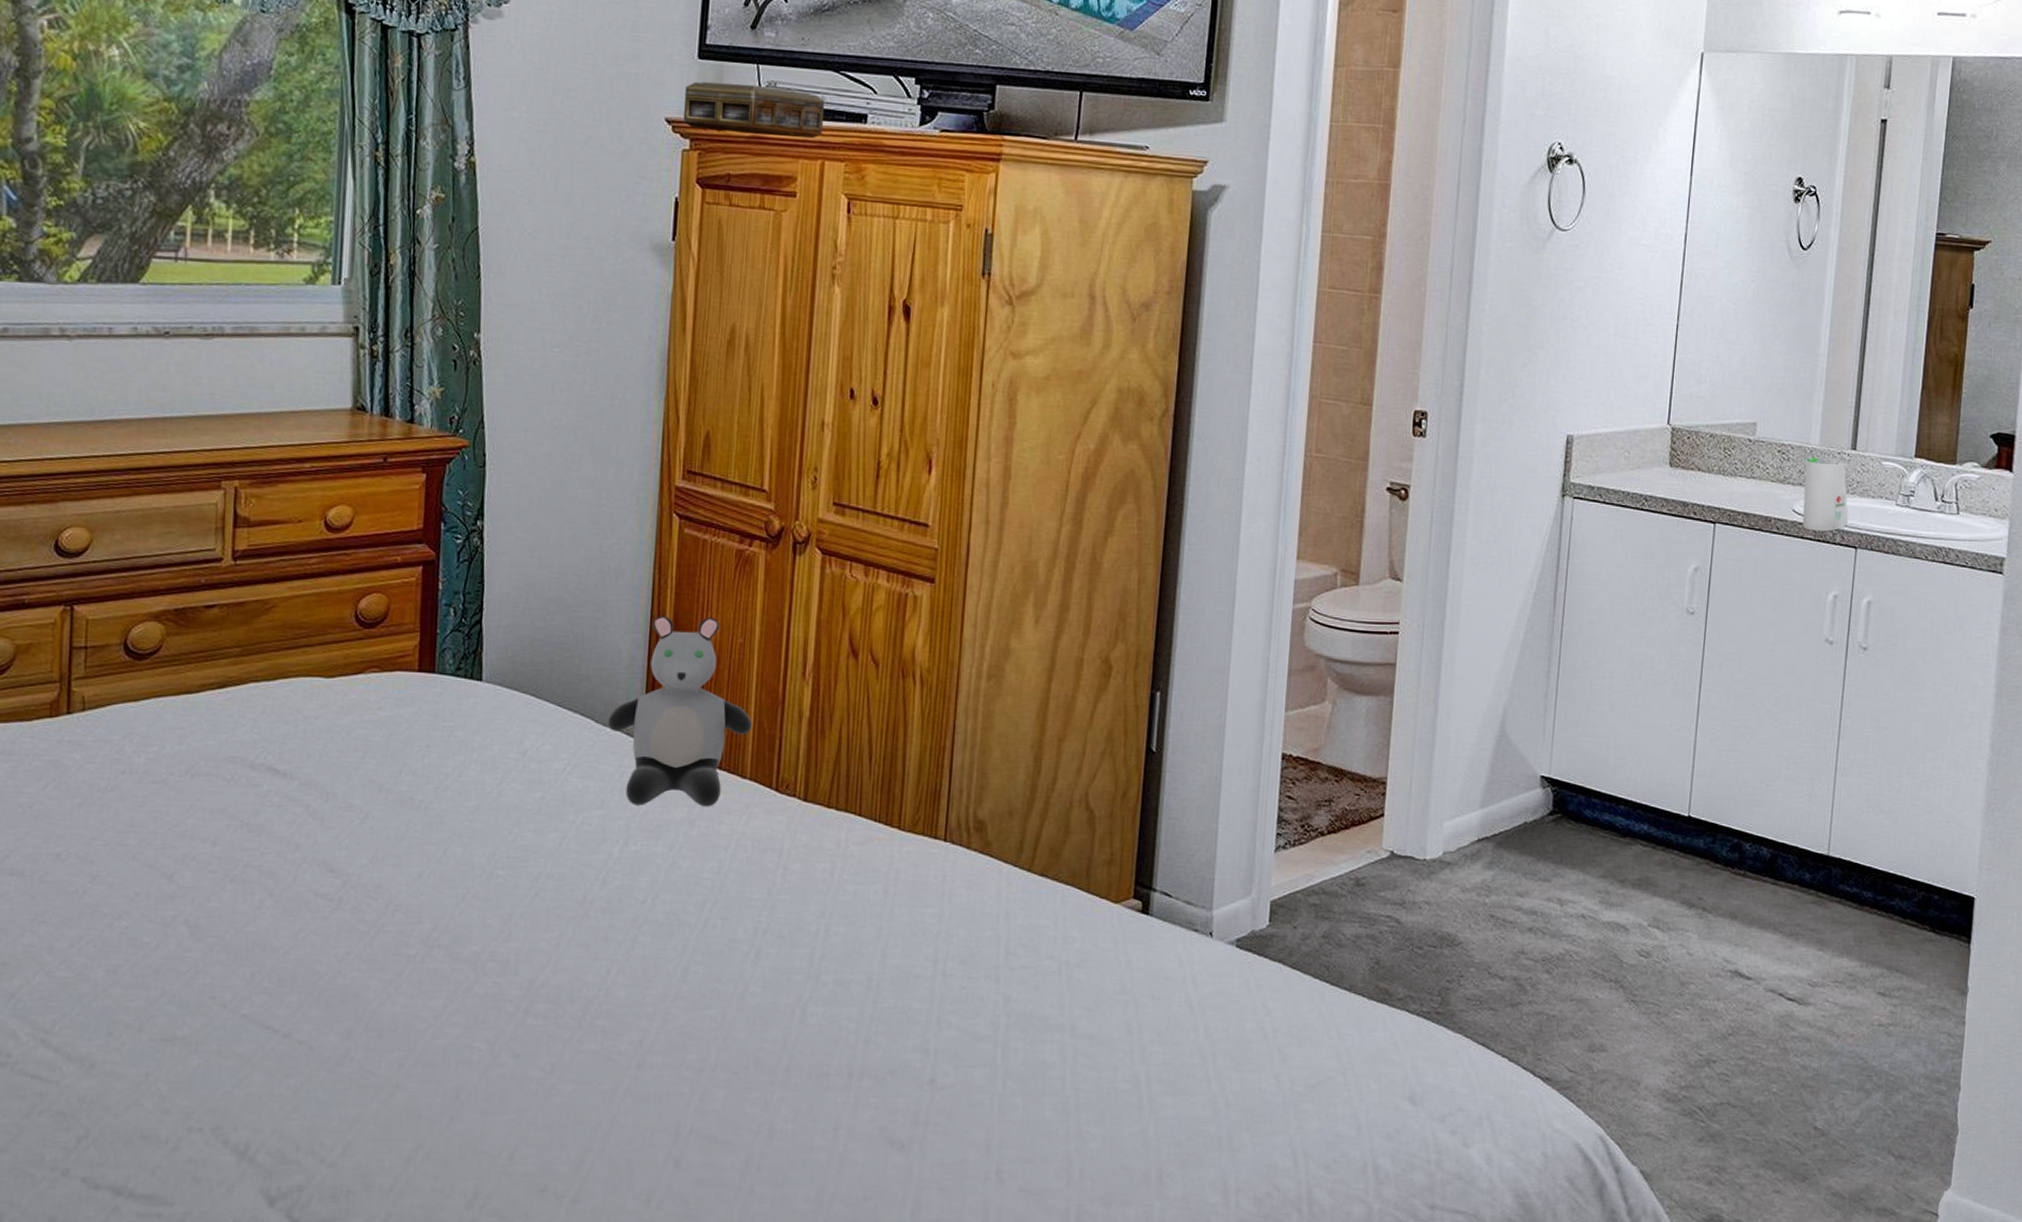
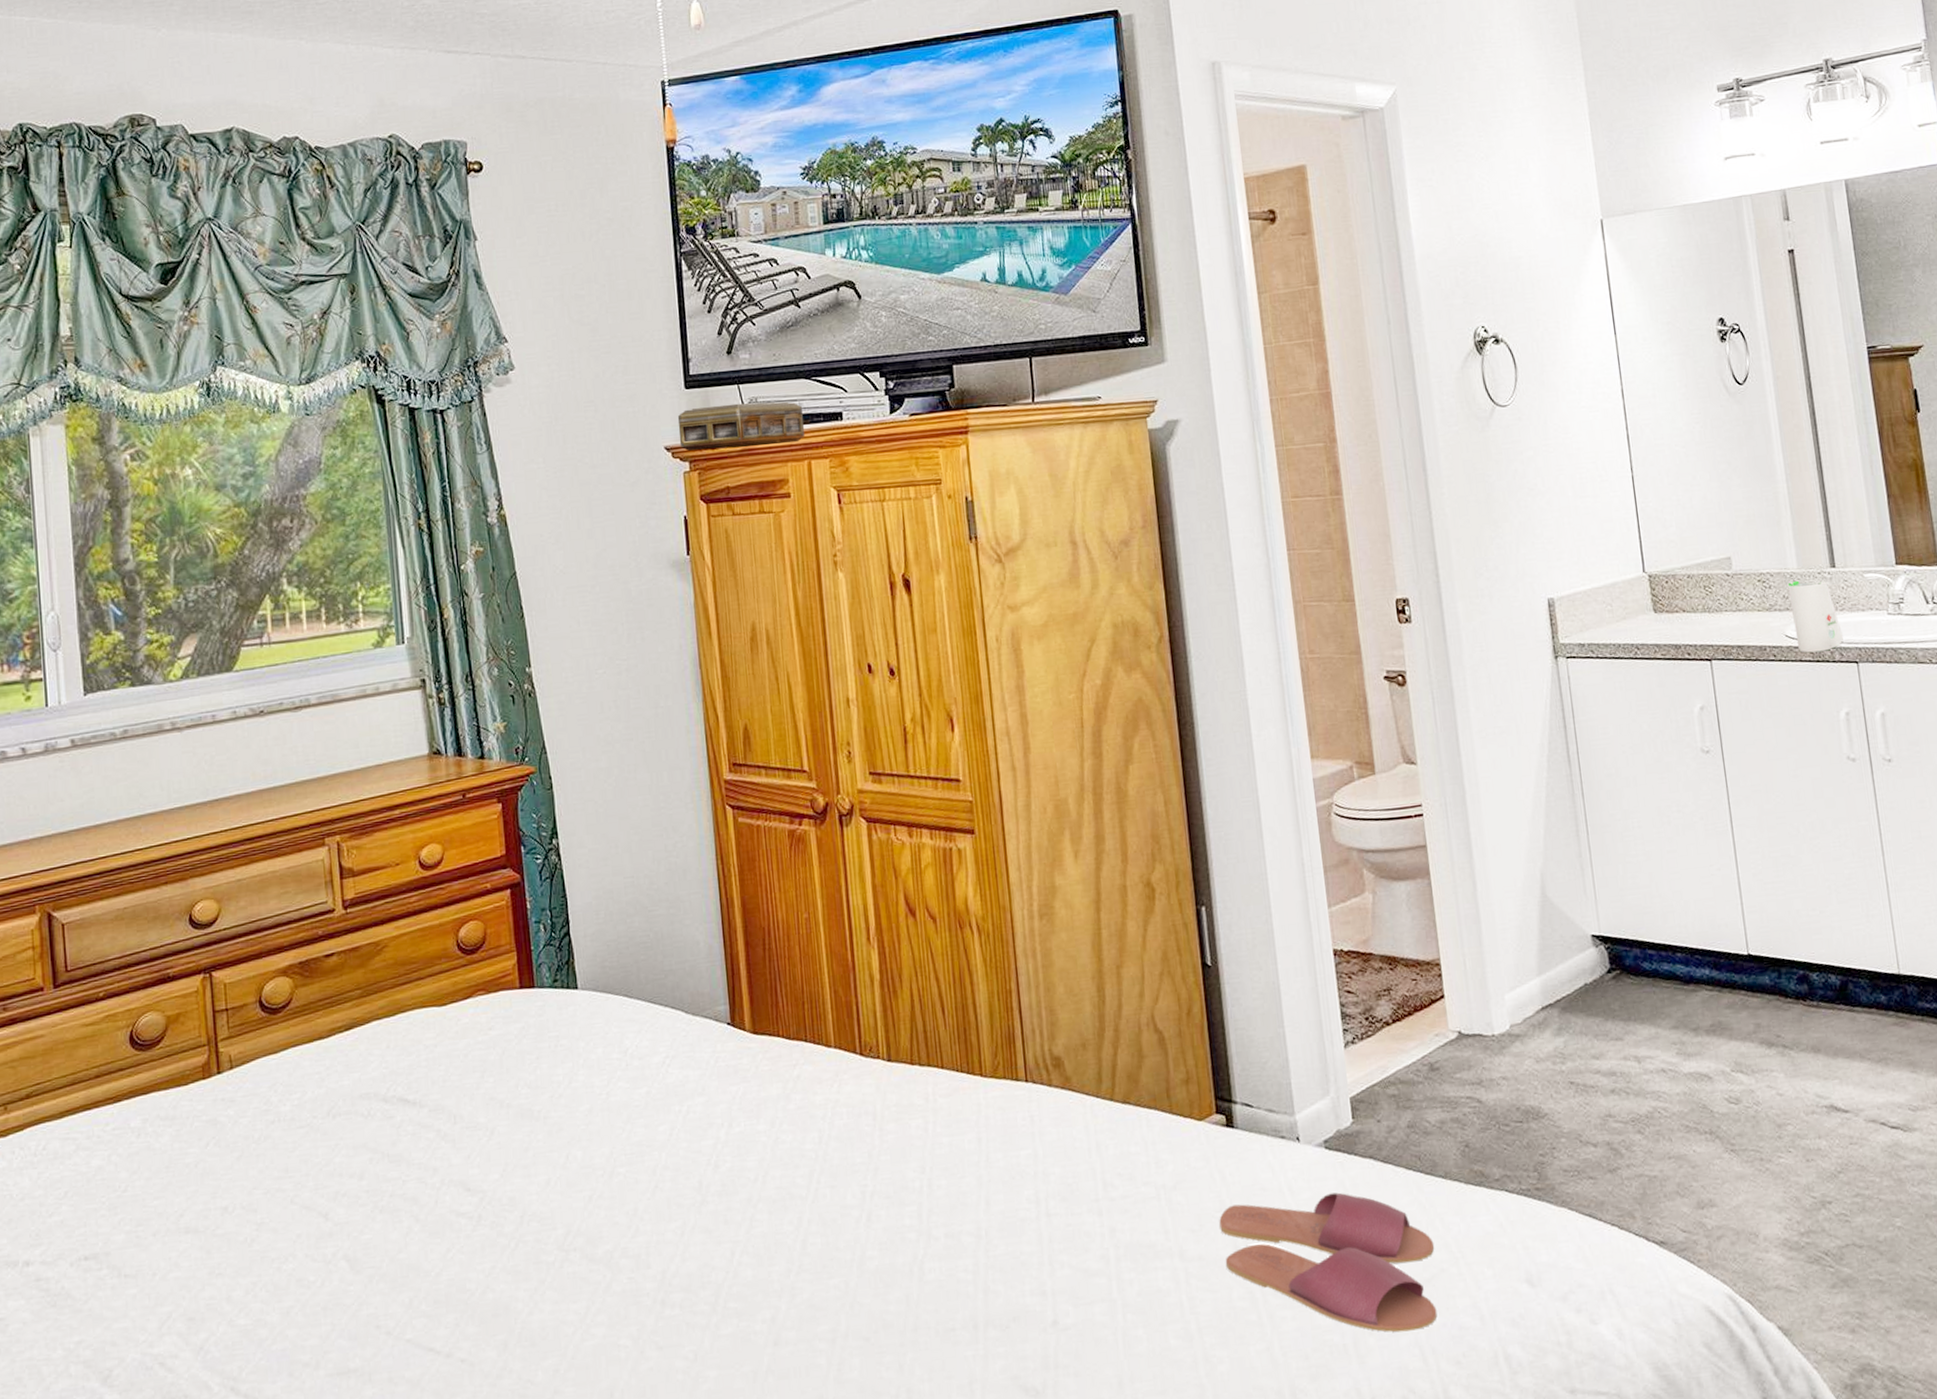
stuffed animal: present [606,616,753,807] -> none [695,898,830,1088]
slippers: none [1115,990,1327,1132] -> present [1219,1192,1438,1332]

